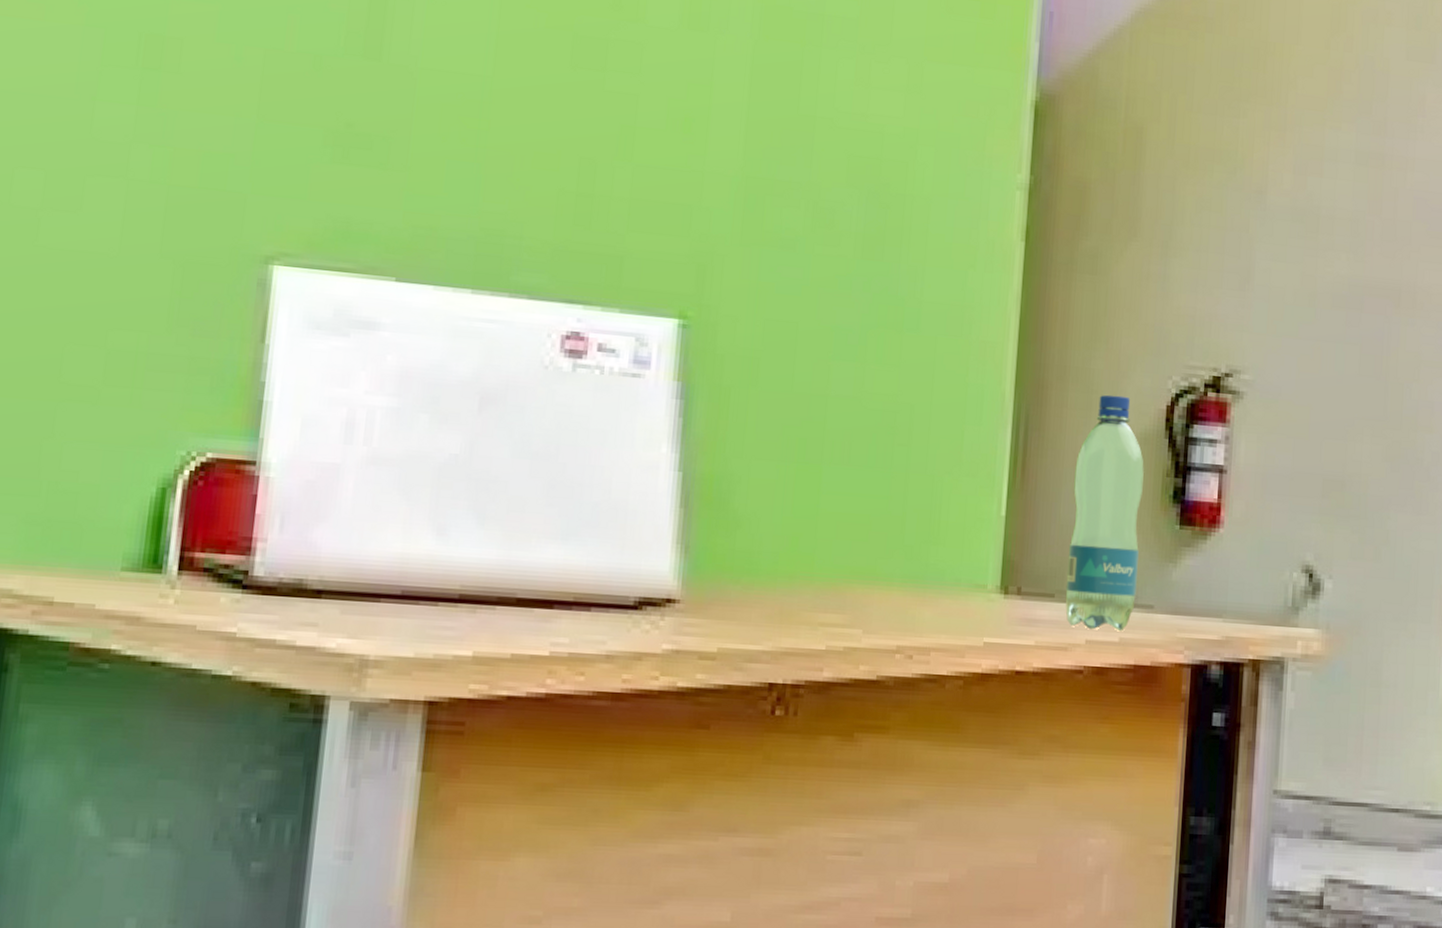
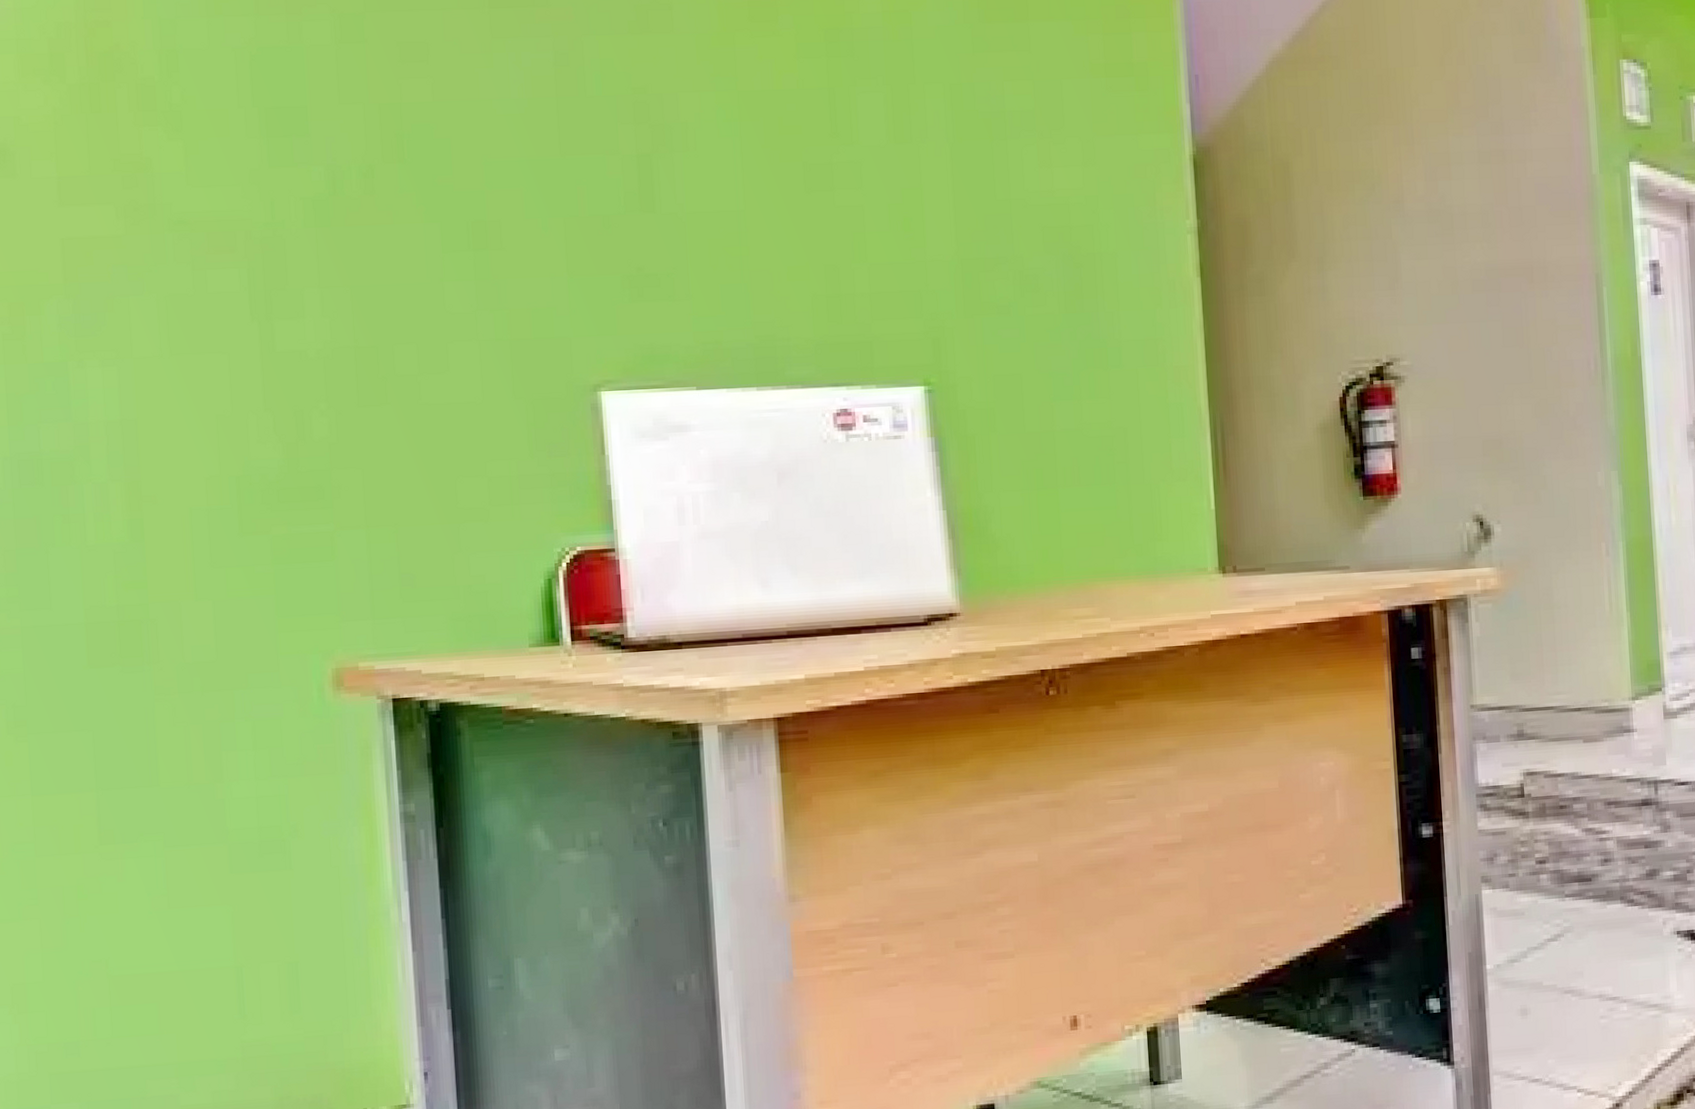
bottle: present [1065,395,1144,632] -> none [1268,395,1334,593]

